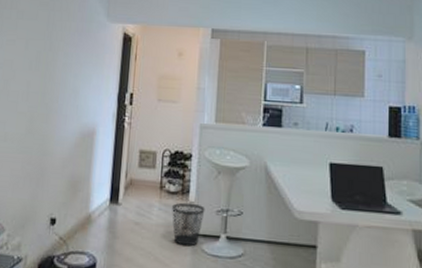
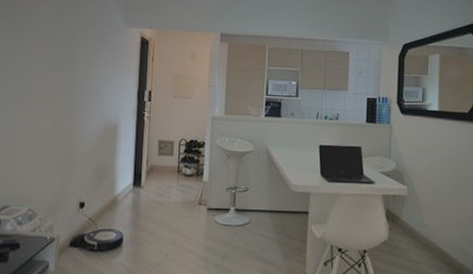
wastebasket: present [172,202,205,247] -> none [188,183,217,219]

